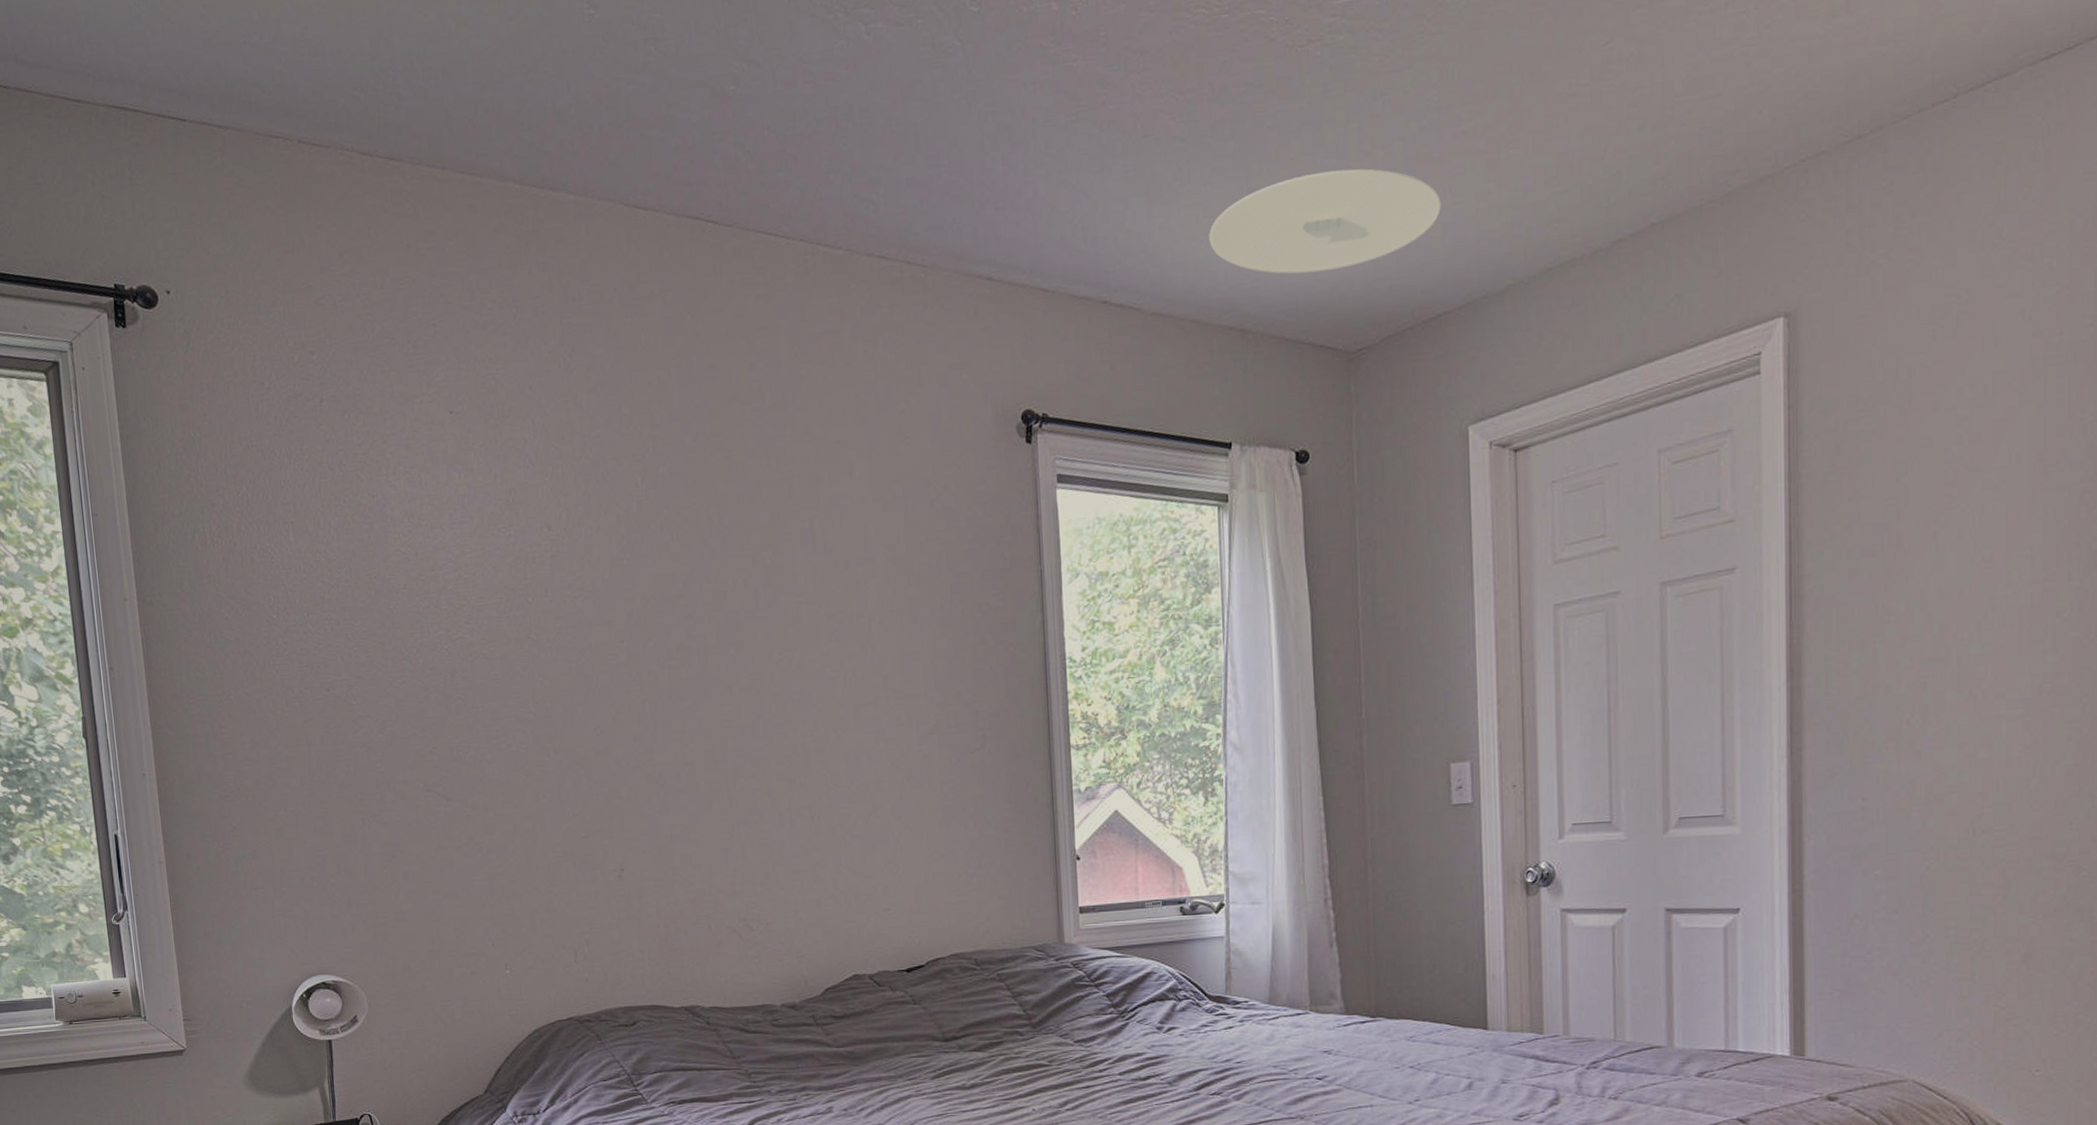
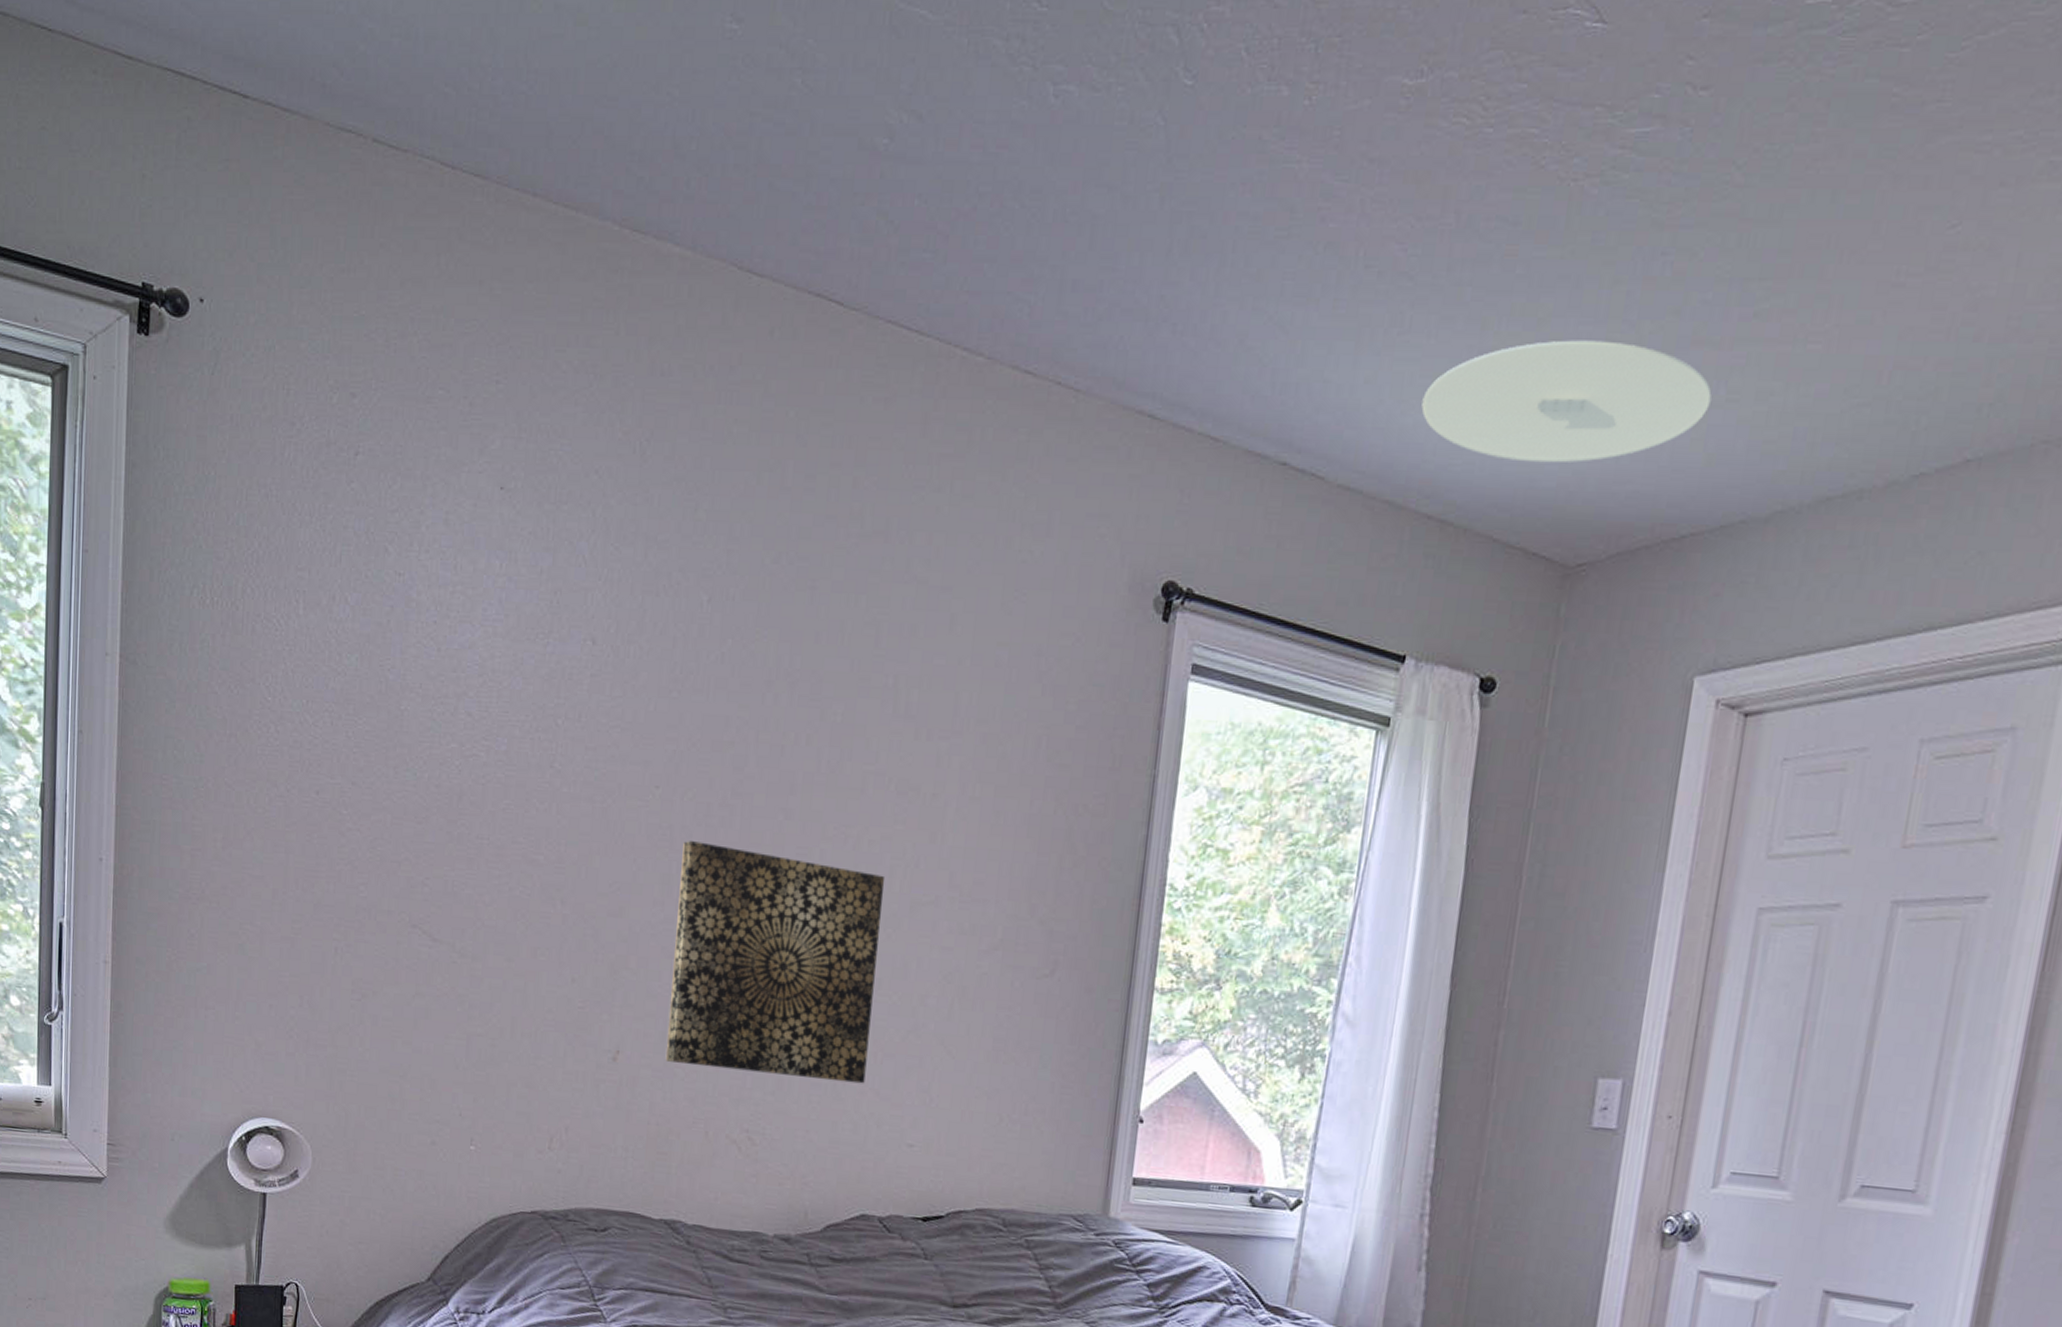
wall art: none [652,682,839,872] -> present [665,841,886,1084]

